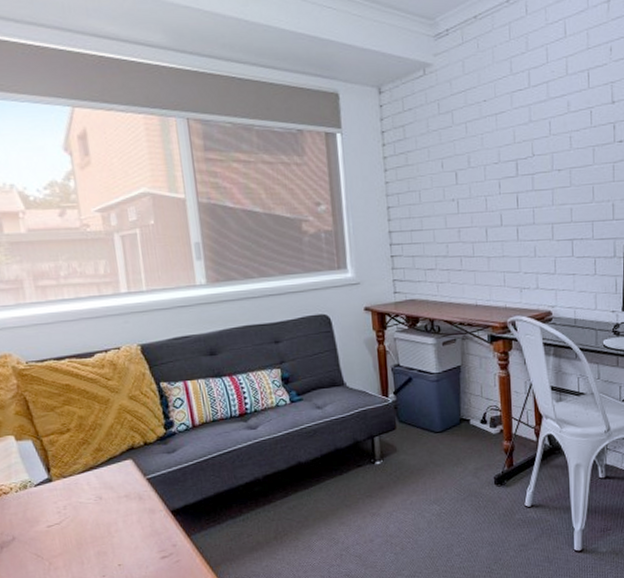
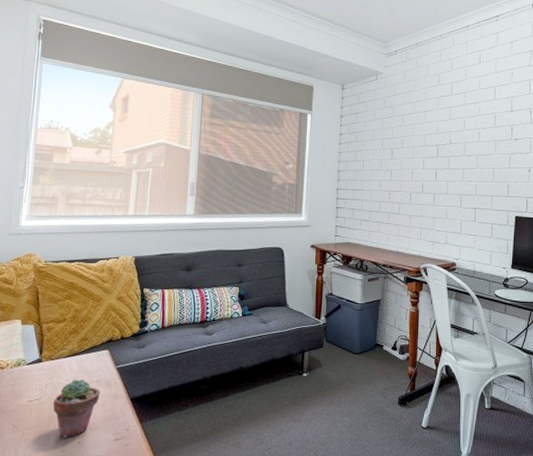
potted succulent: none [77,495,133,562] -> present [53,378,101,438]

